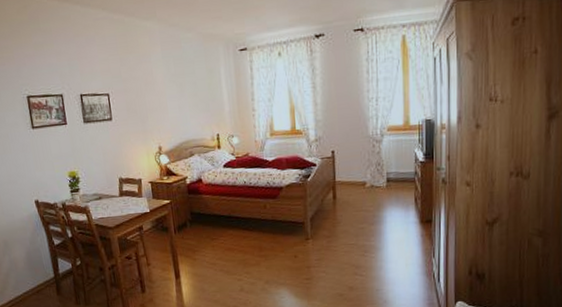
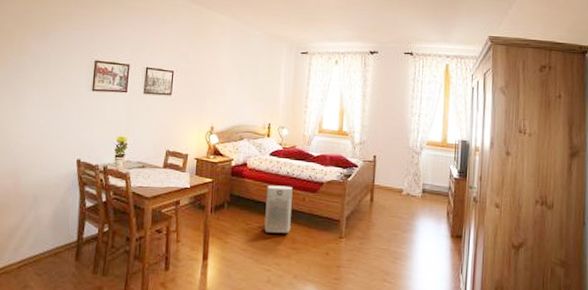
air purifier: none [225,196,256,245] -> present [264,185,293,233]

